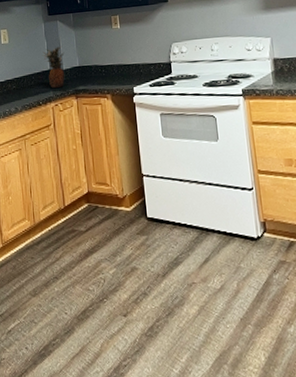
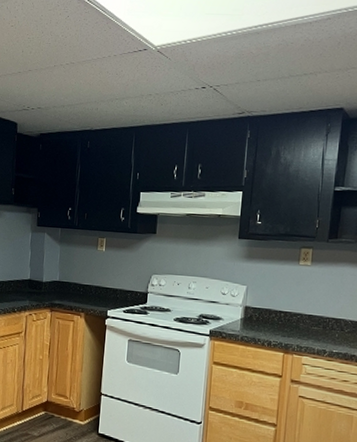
pineapple: present [42,46,65,88] -> none [25,258,47,298]

